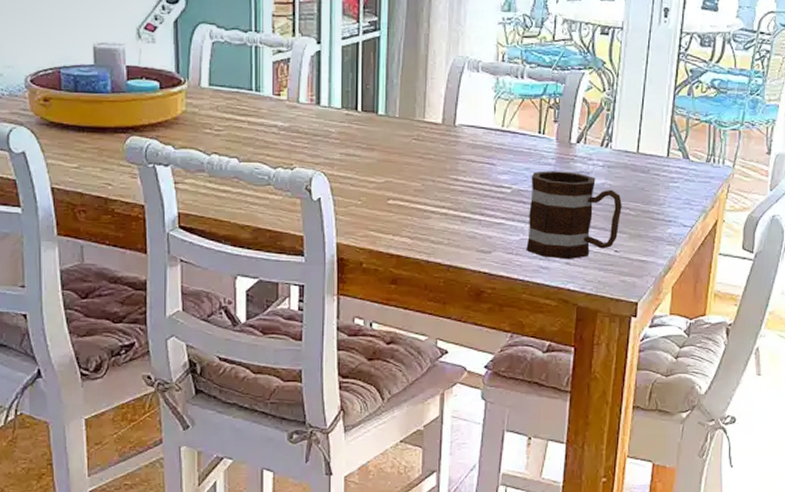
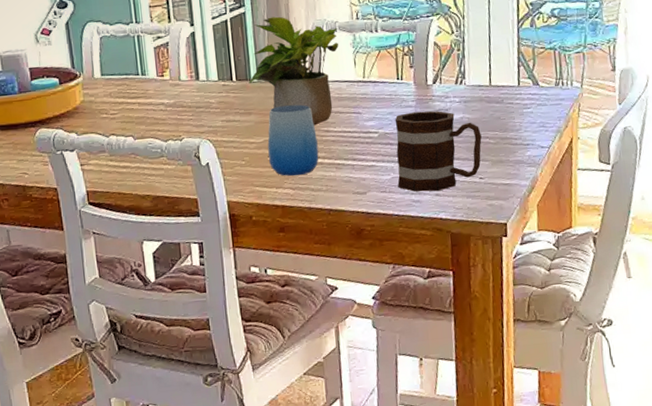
potted plant: none [375,46,480,172] -> present [248,16,338,126]
cup: none [388,146,444,225] -> present [267,104,319,176]

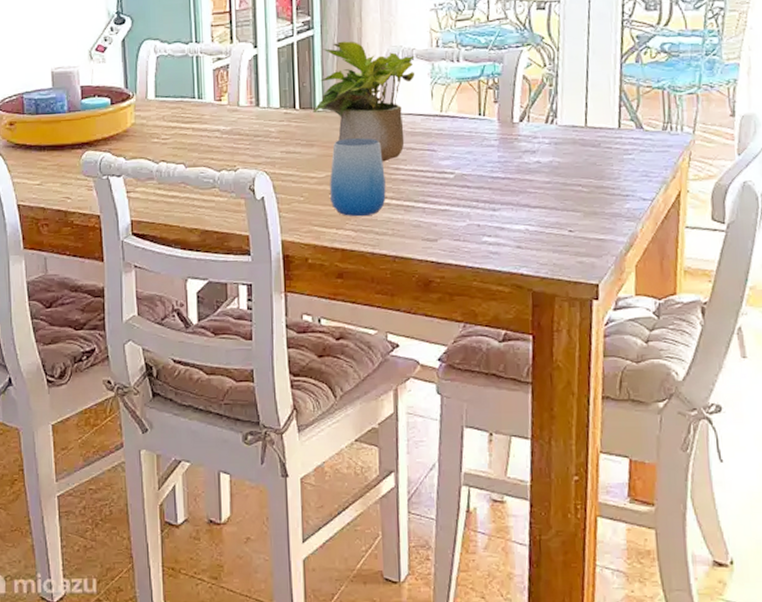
mug: present [395,111,482,192] -> none [474,152,573,243]

